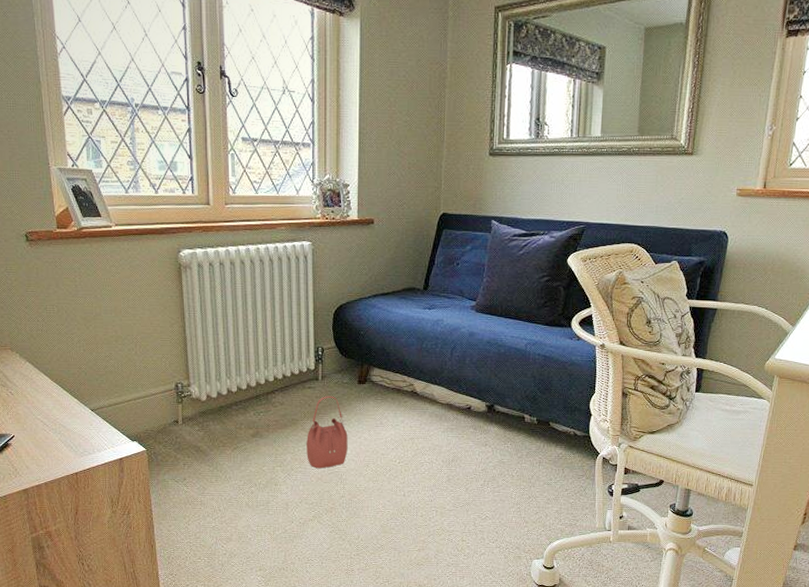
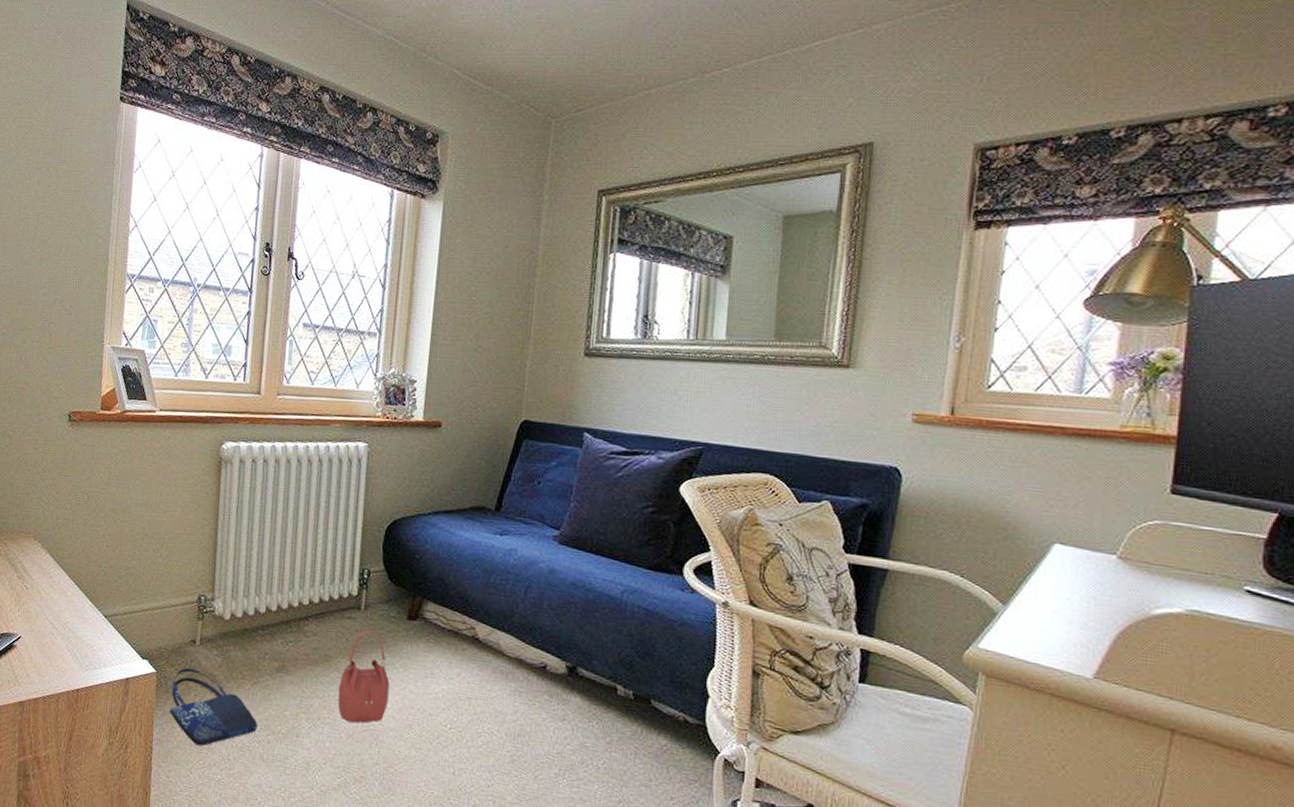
shopping bag: none [162,443,241,503] -> present [170,667,257,746]

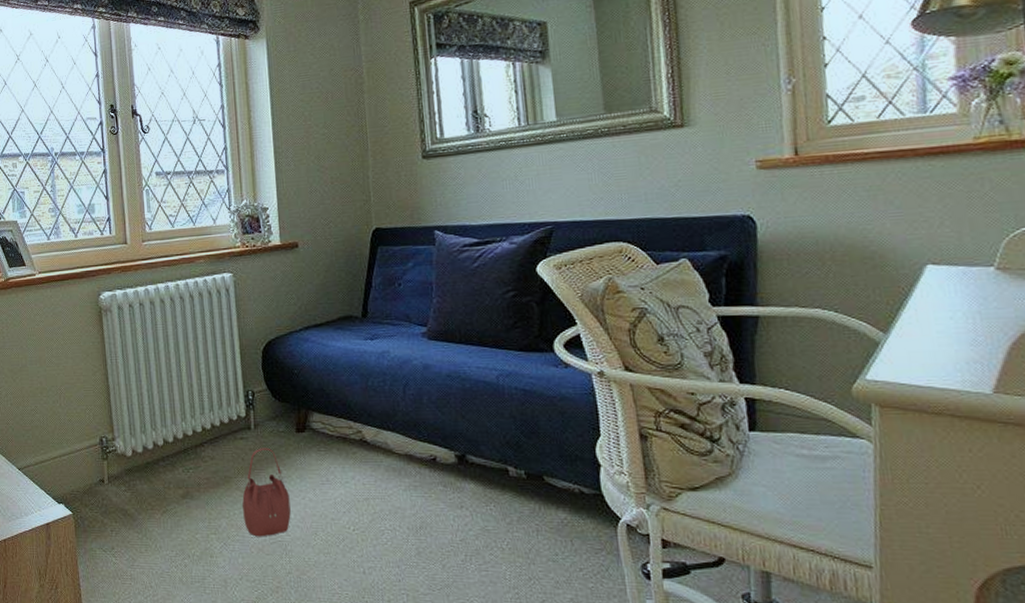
shopping bag: present [170,667,257,746] -> none [89,505,173,578]

